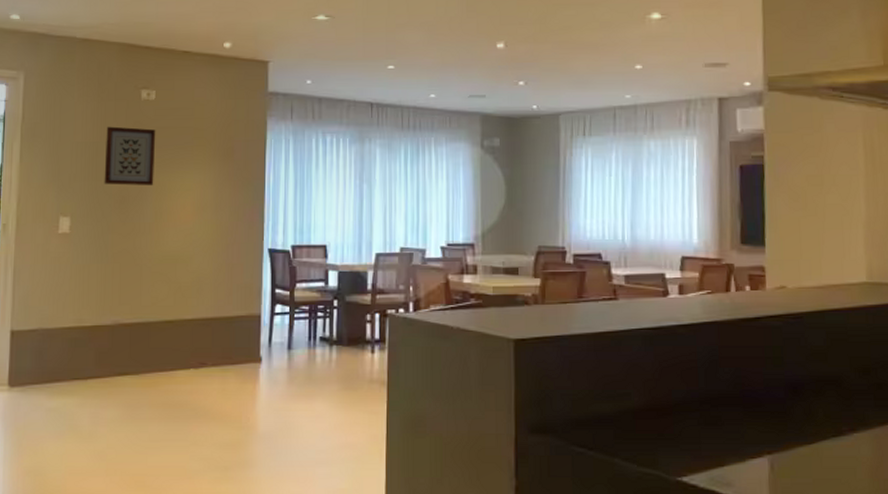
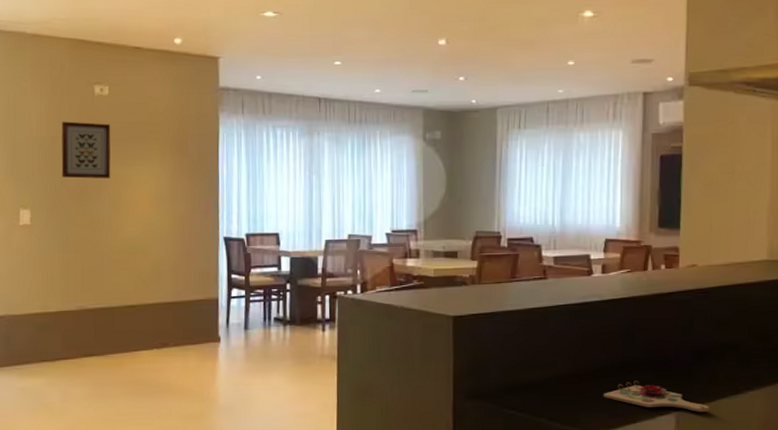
cutting board: none [684,417,808,456] -> present [603,380,709,412]

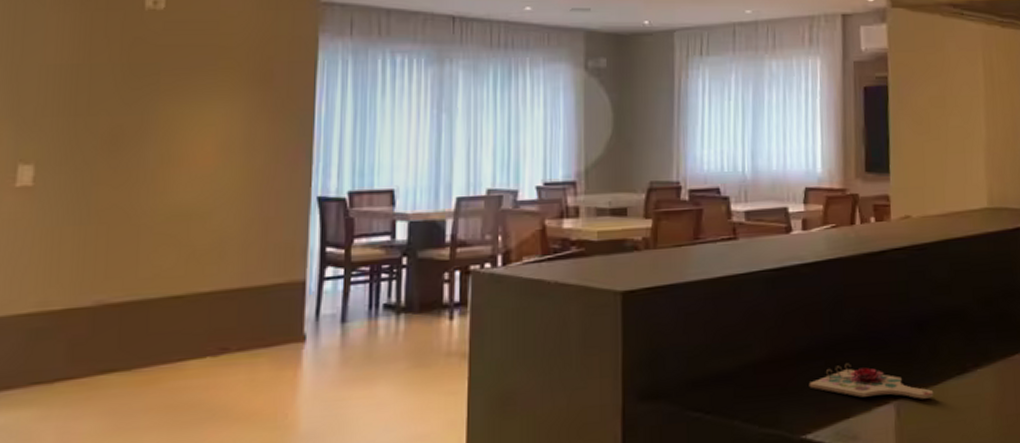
wall art: present [61,121,111,179] -> none [86,43,165,121]

